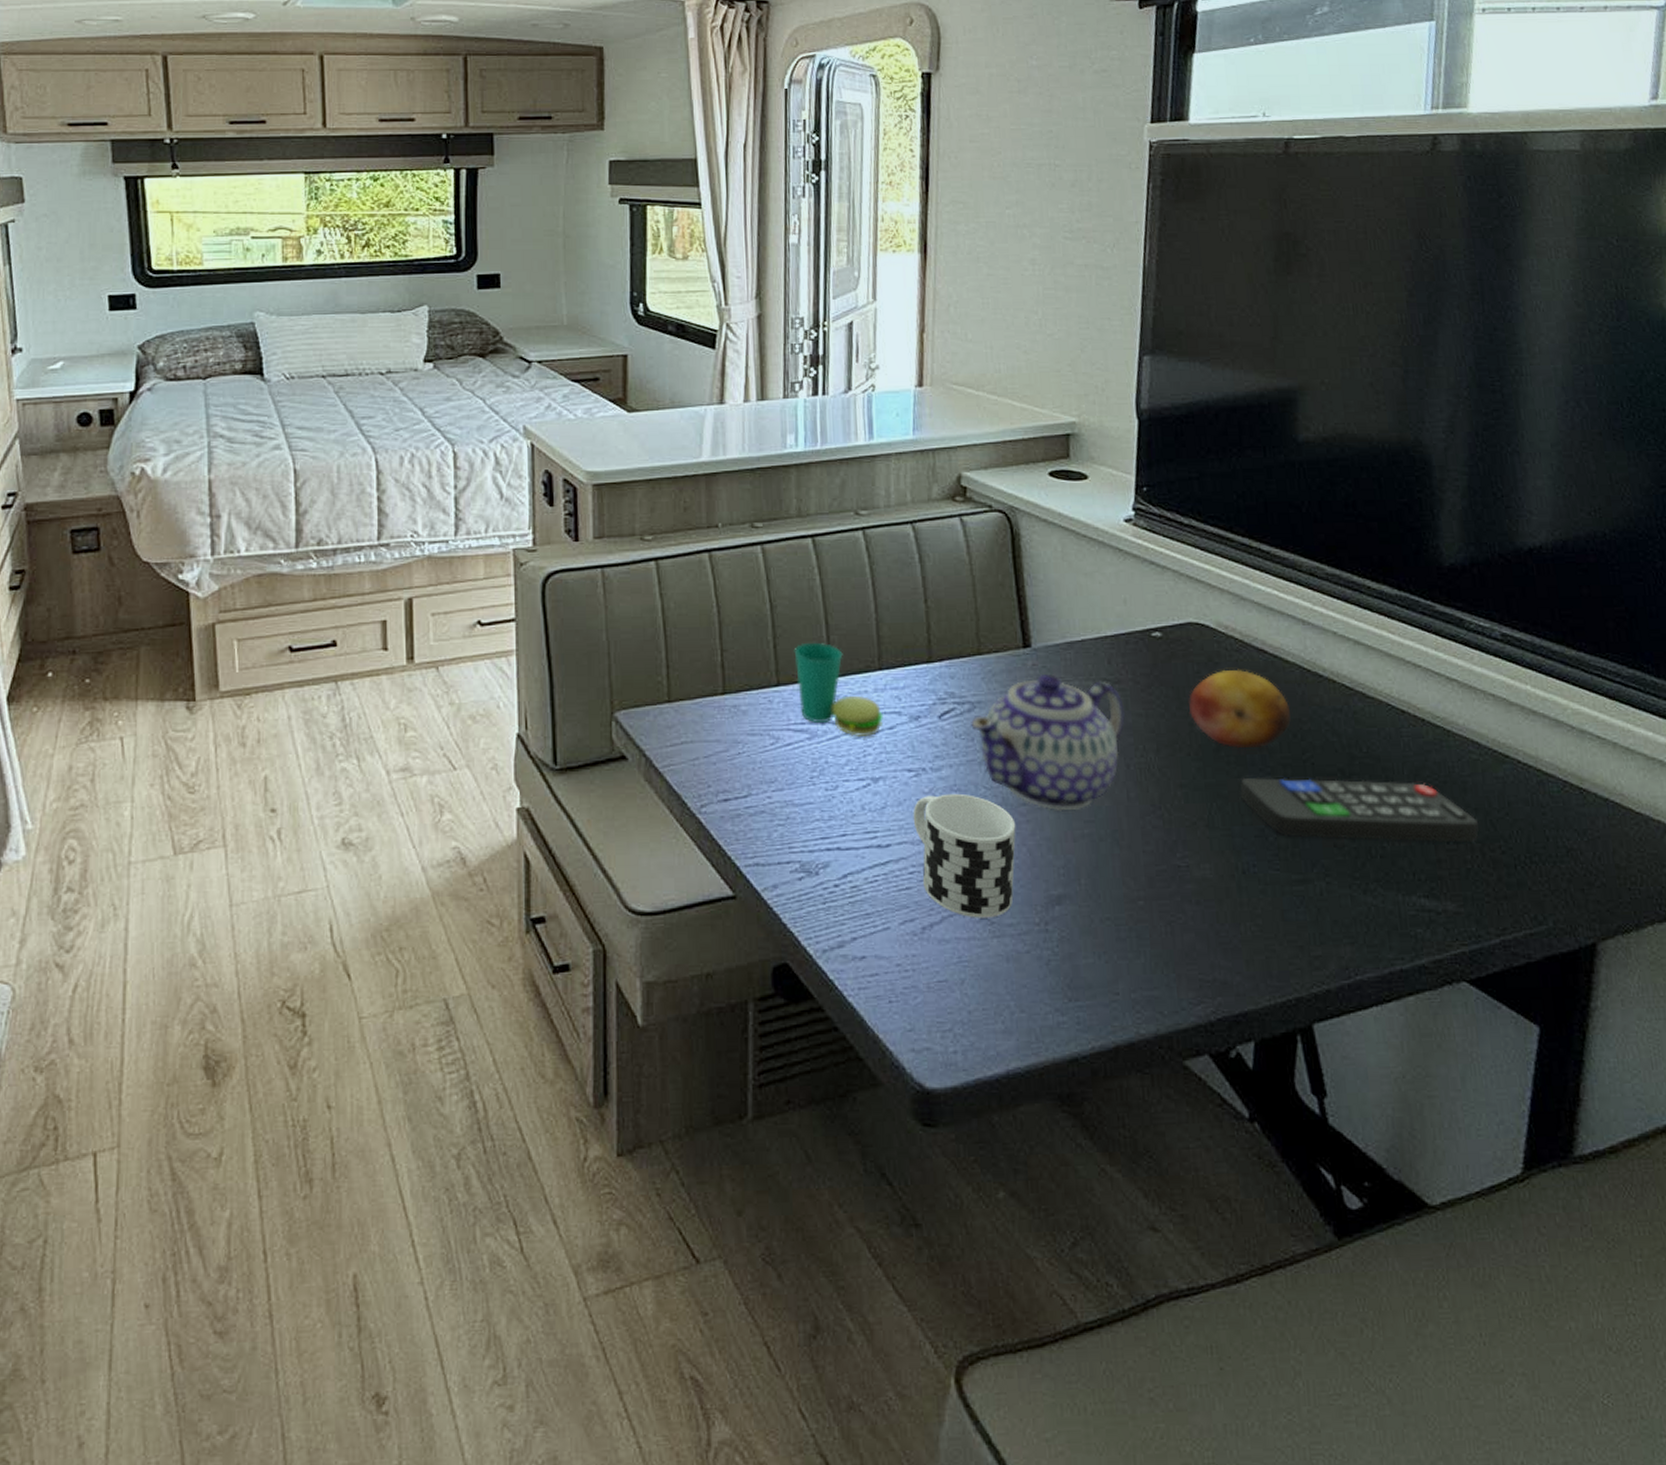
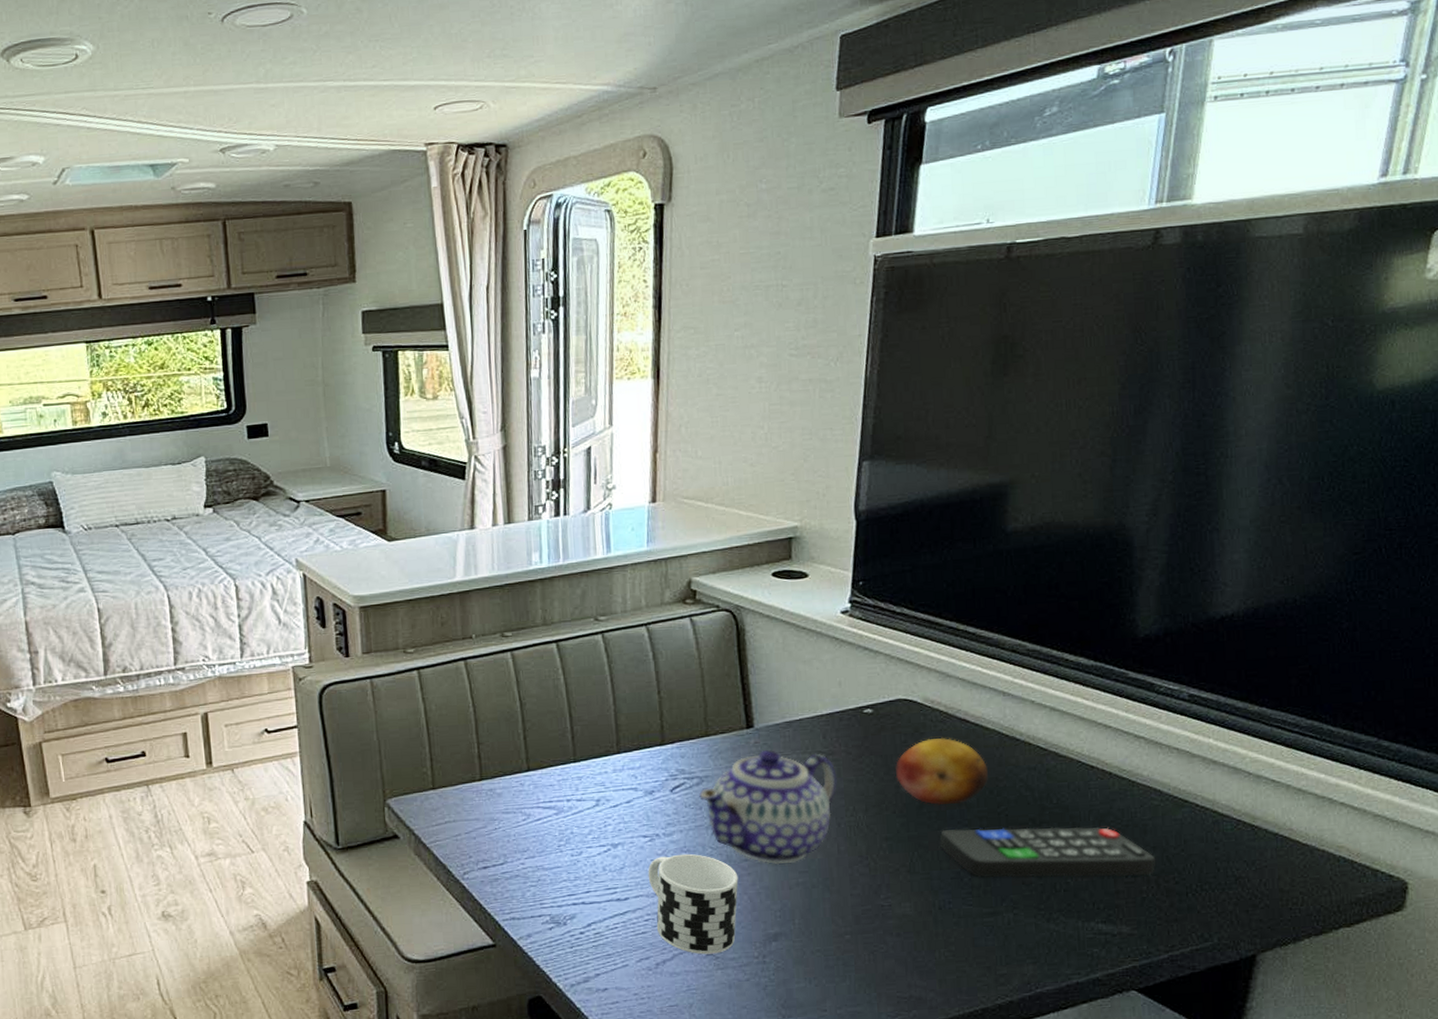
cup: present [794,642,883,736] -> none [541,732,621,810]

